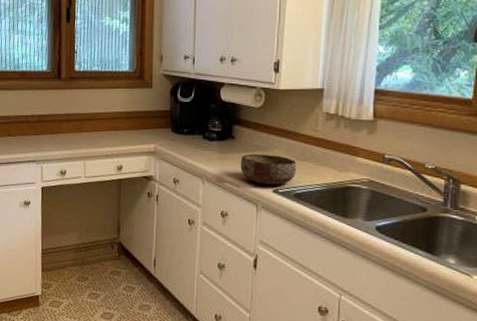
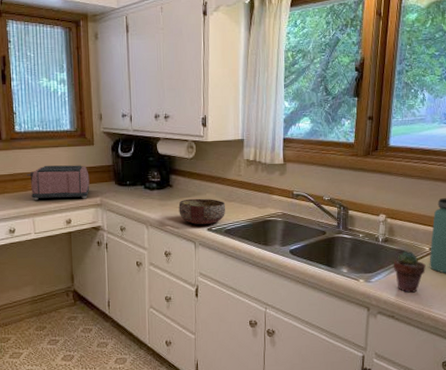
toaster: none [81,107,145,145] -> present [26,165,90,201]

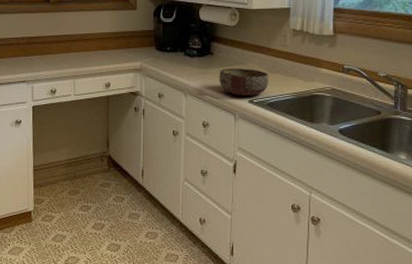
toaster: present [26,165,90,201] -> none [70,29,131,63]

